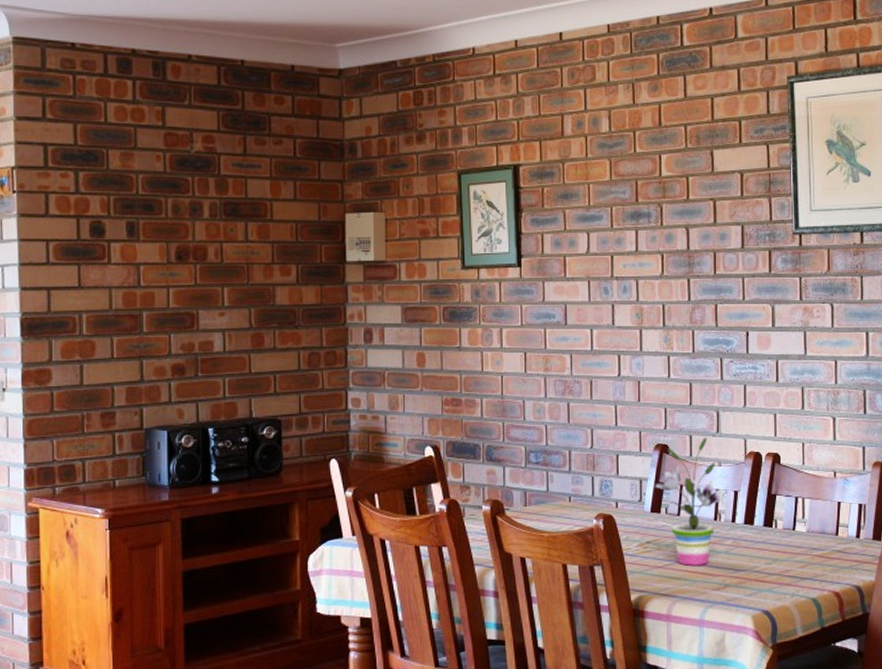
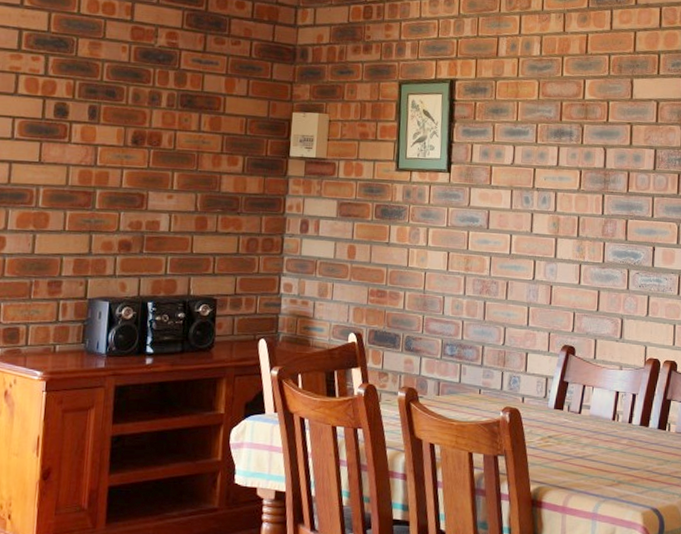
potted plant: present [653,437,727,566] -> none [558,342,626,462]

